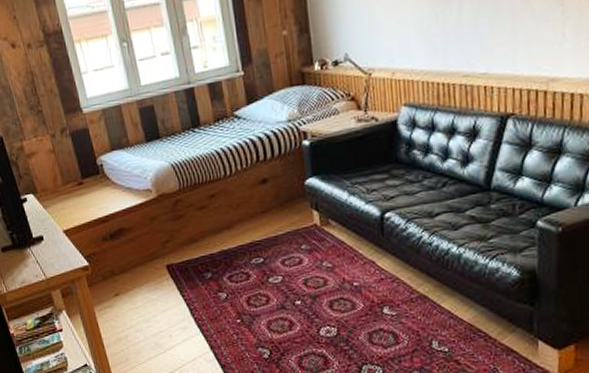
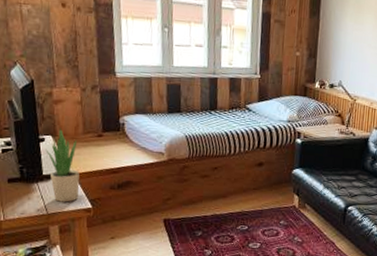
potted plant: none [30,182,73,264] -> present [45,127,80,202]

